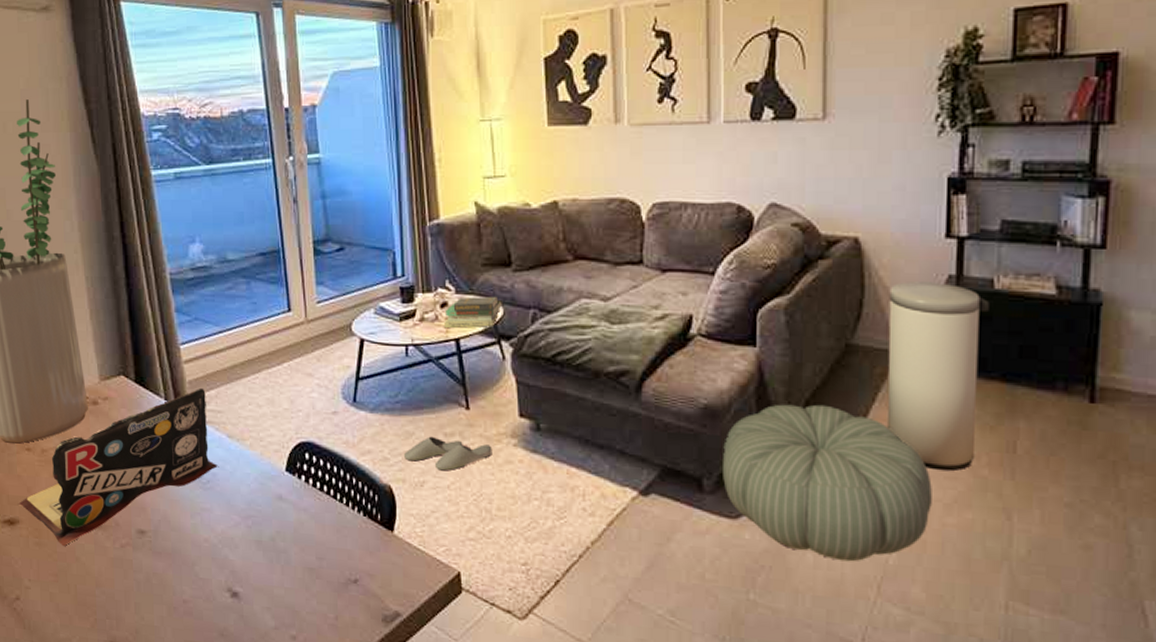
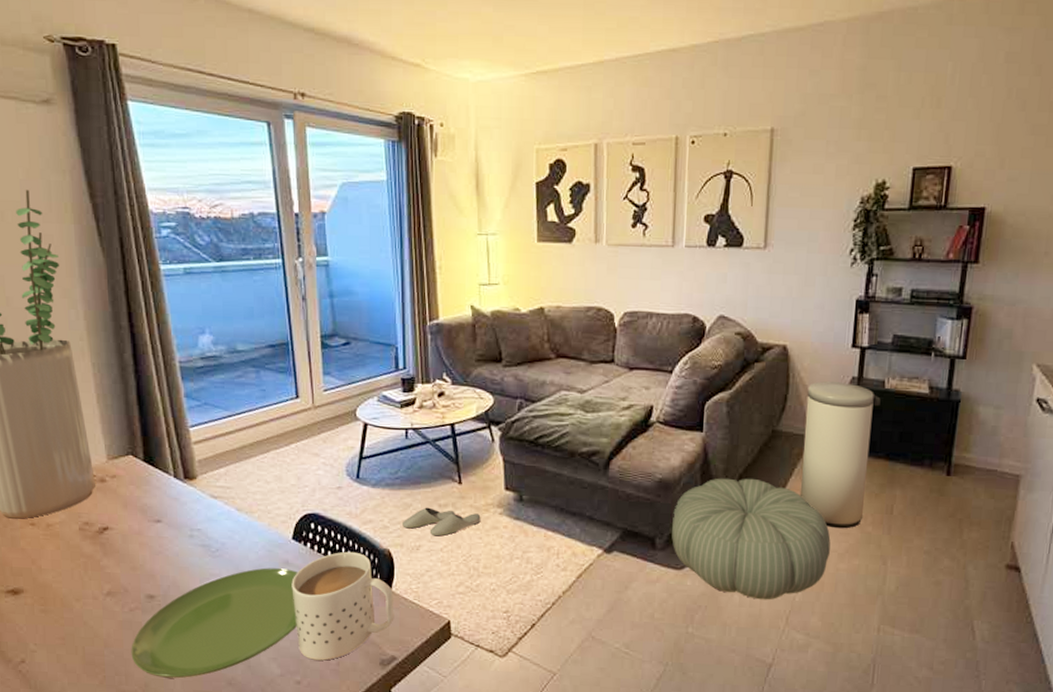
laptop: present [17,387,218,547] -> none [21,466,227,613]
plate: none [122,503,292,626] -> present [131,568,298,679]
mug: none [285,486,397,613] -> present [291,551,394,661]
books: present [444,296,502,329] -> none [441,387,493,415]

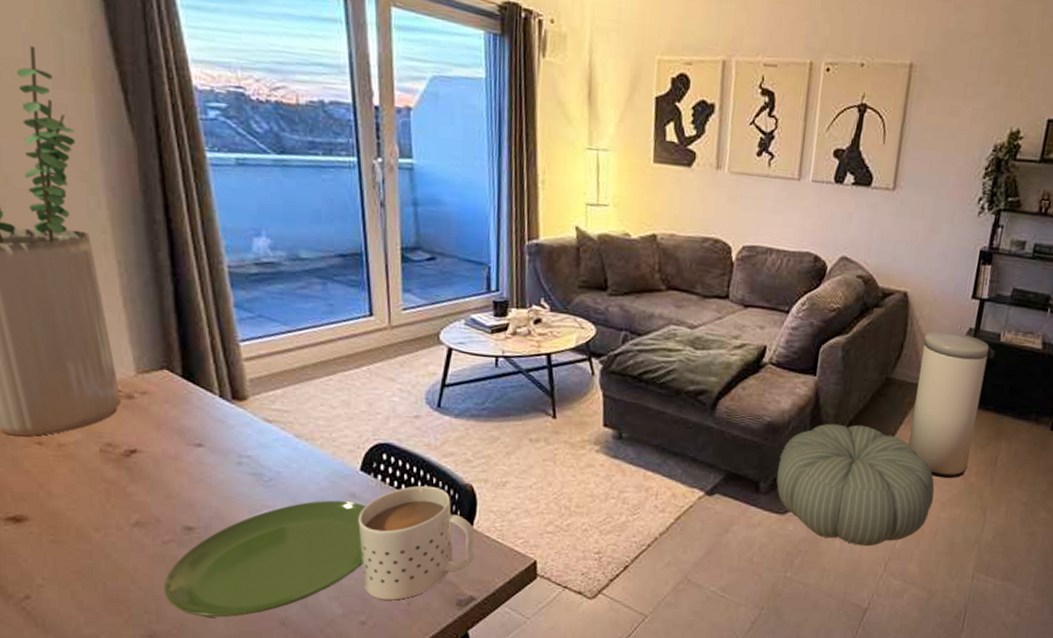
slippers: present [402,507,481,537] -> none [488,441,576,473]

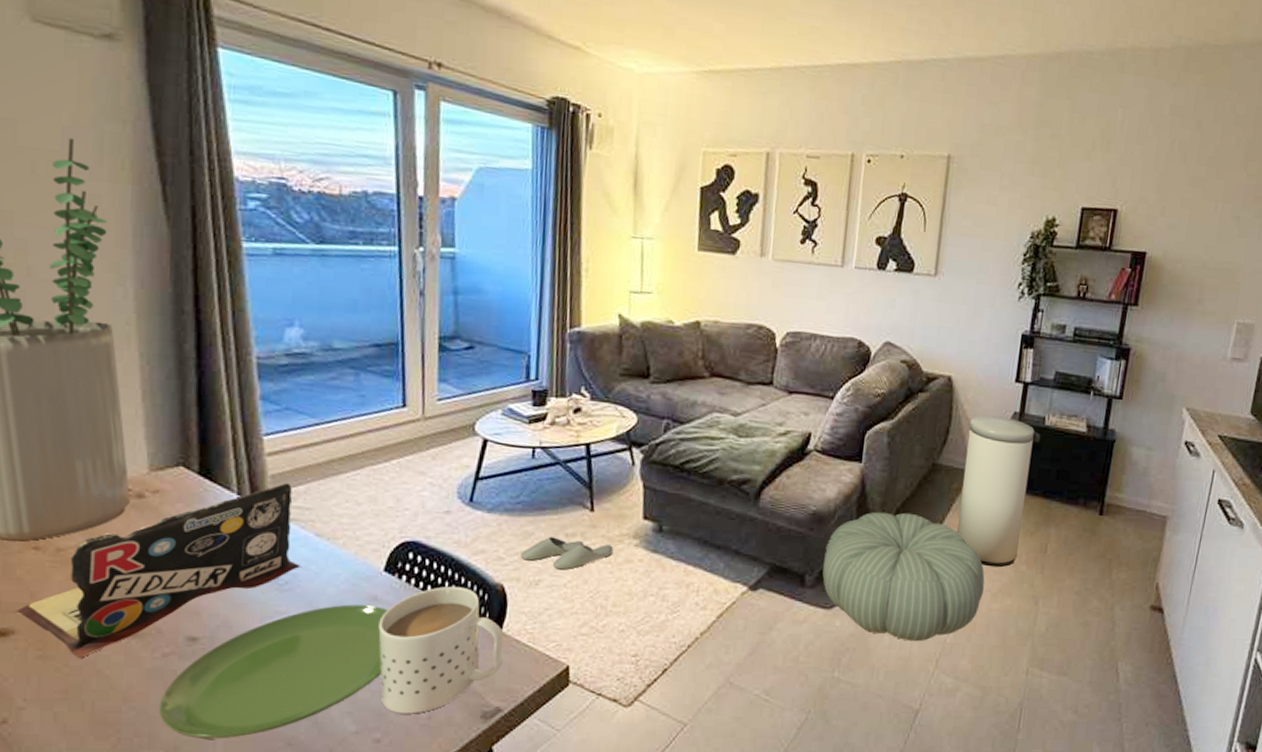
laptop: none [25,386,283,544] -> present [14,482,301,659]
slippers: none [488,441,576,473] -> present [521,536,614,570]

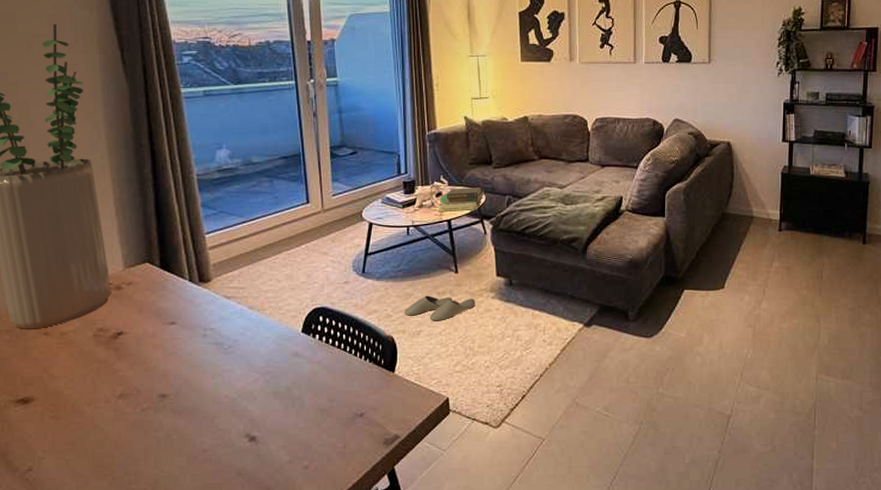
laptop: present [14,482,301,659] -> none [32,269,239,417]
plate: present [159,604,388,739] -> none [142,360,307,474]
mug: present [378,586,504,714] -> none [301,340,397,445]
books: none [576,404,637,434] -> present [439,187,485,213]
pouf: present [822,511,985,642] -> none [642,254,774,359]
pedal bin: present [957,415,1041,568] -> none [747,171,807,294]

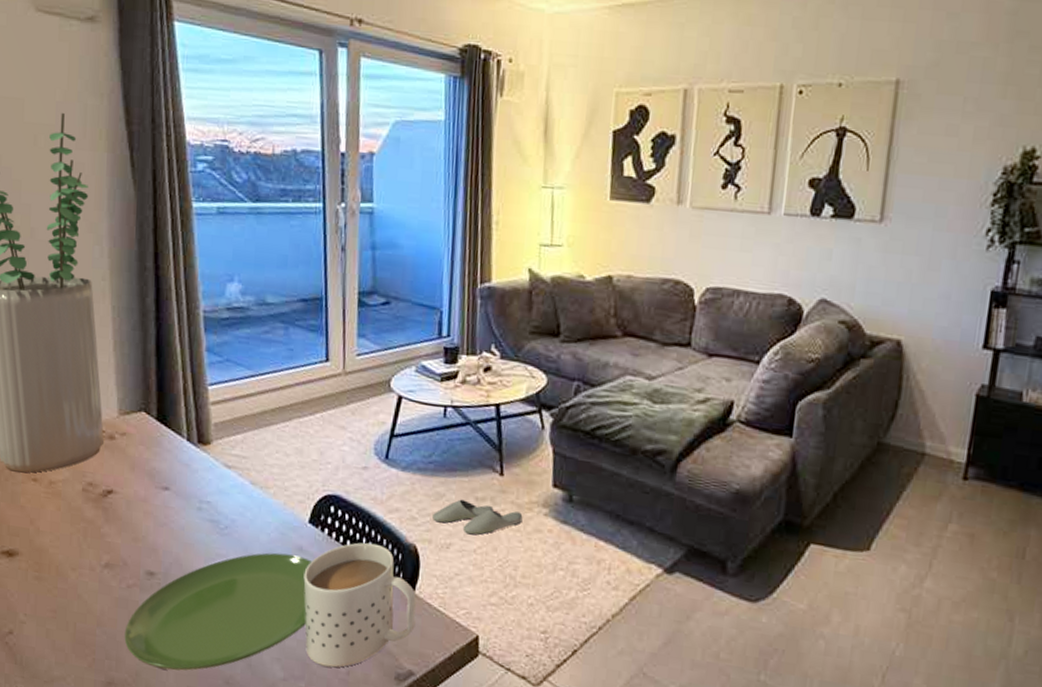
plate: none [142,360,307,474] -> present [124,552,312,671]
mug: none [301,340,397,445] -> present [303,542,416,668]
books: present [439,187,485,213] -> none [486,363,547,396]

